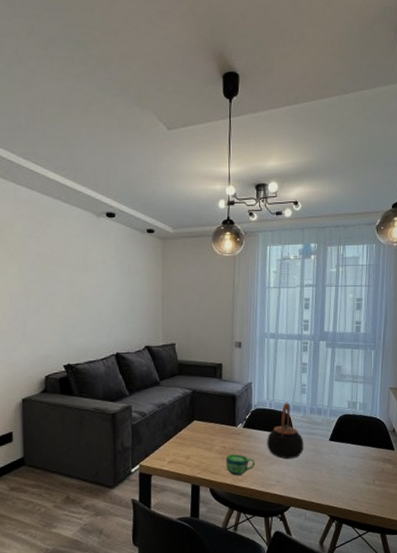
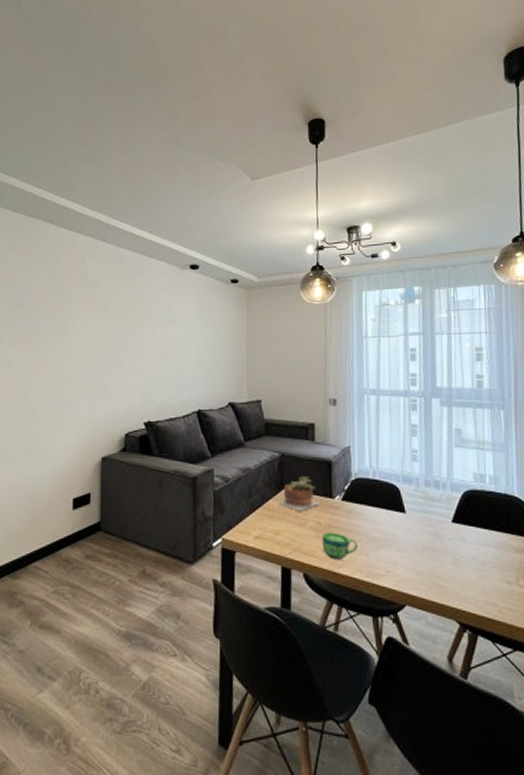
succulent plant: none [189,409,225,438] -> present [277,477,320,511]
teapot: present [267,402,304,459] -> none [371,471,420,543]

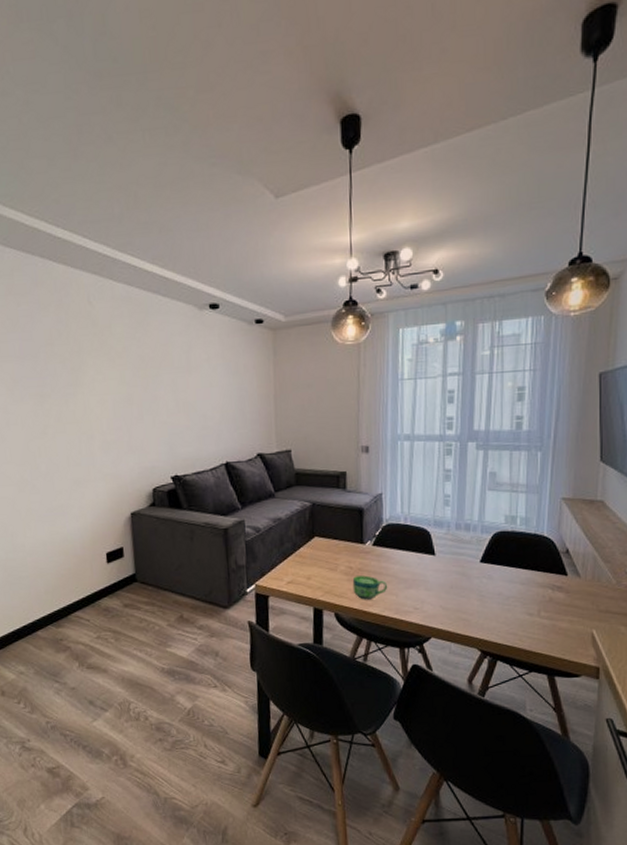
succulent plant: present [277,477,320,511] -> none [309,524,351,557]

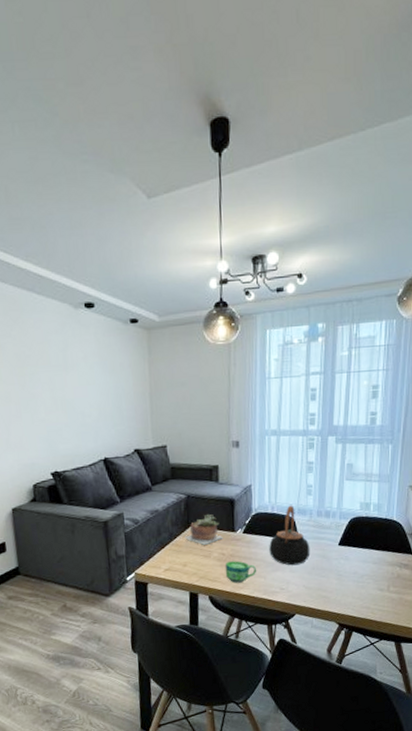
succulent plant: none [309,524,351,557] -> present [185,514,223,545]
teapot: none [401,516,448,583] -> present [269,505,310,566]

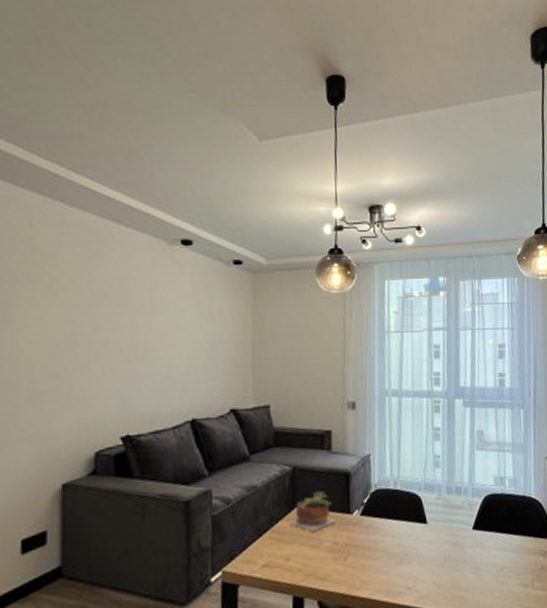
cup: present [225,561,257,583] -> none [338,551,378,582]
teapot: present [269,505,310,566] -> none [392,479,441,557]

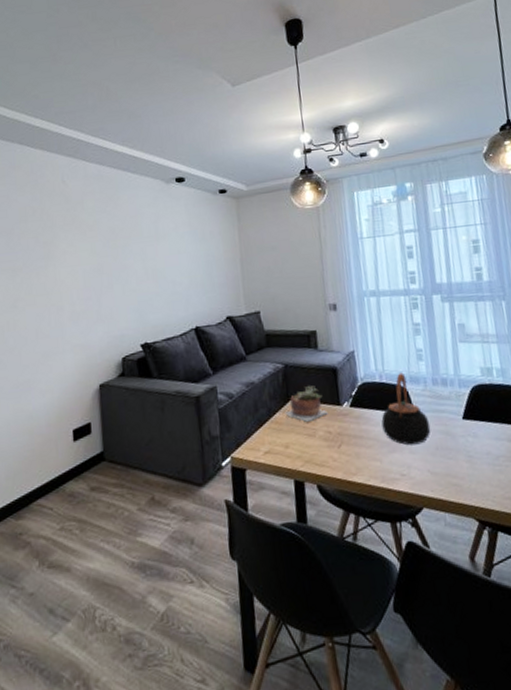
teapot: none [392,479,441,557] -> present [381,372,431,446]

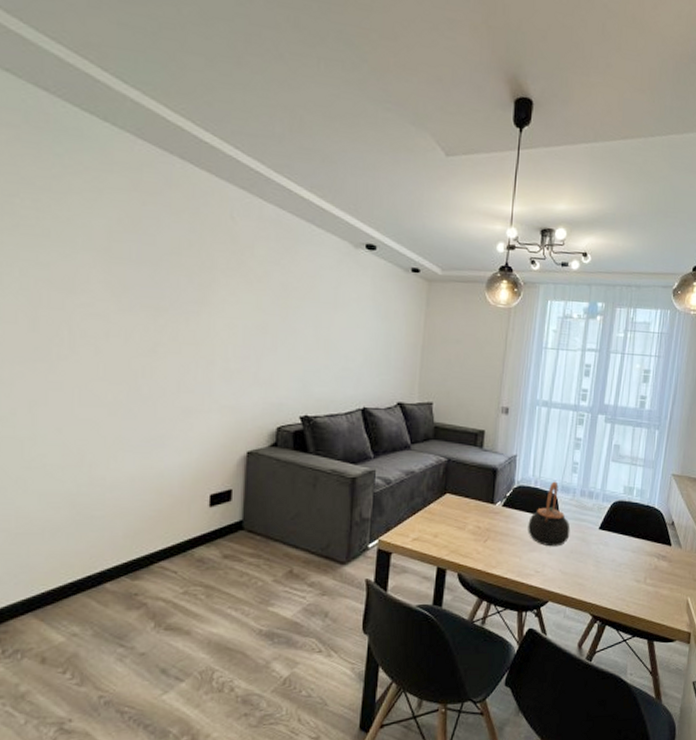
succulent plant: present [285,386,328,422] -> none [439,482,481,515]

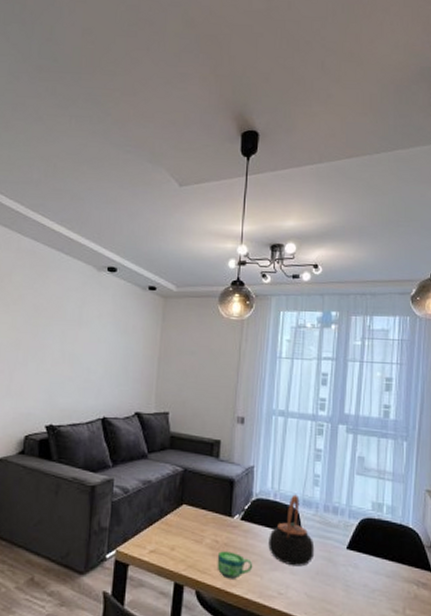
cup: none [478,536,513,561] -> present [217,551,253,579]

